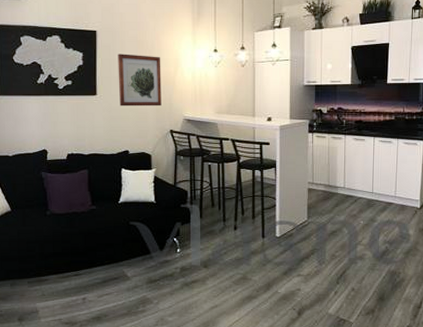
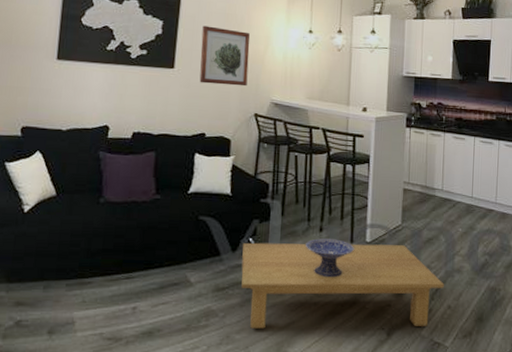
coffee table: none [169,237,348,312] -> present [241,242,444,329]
decorative bowl: none [223,236,266,268] -> present [305,238,354,278]

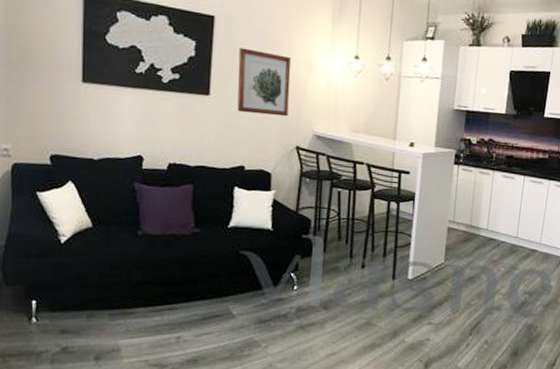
coffee table: present [241,242,444,329] -> none [283,277,483,359]
decorative bowl: present [305,238,354,278] -> none [347,275,396,313]

